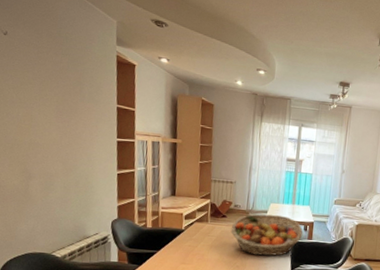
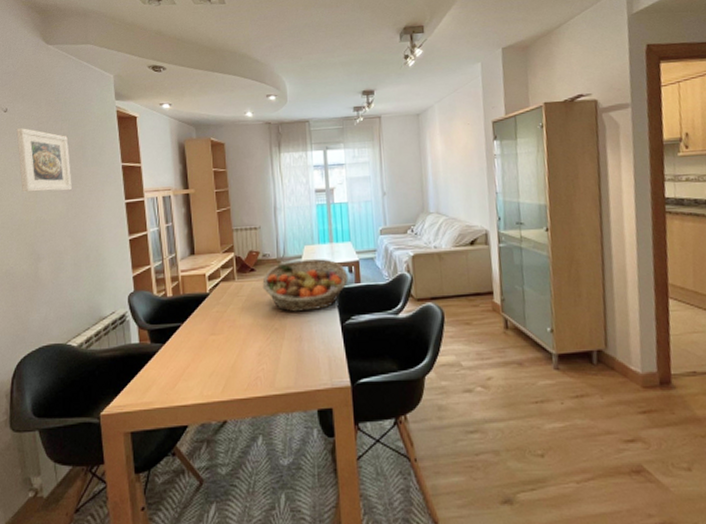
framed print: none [15,53,68,121] -> present [16,128,72,192]

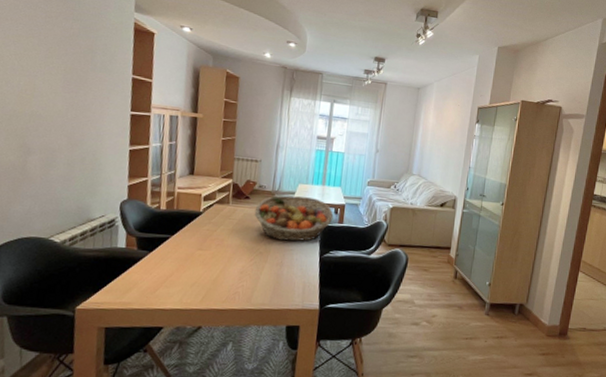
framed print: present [16,128,72,192] -> none [18,17,78,92]

